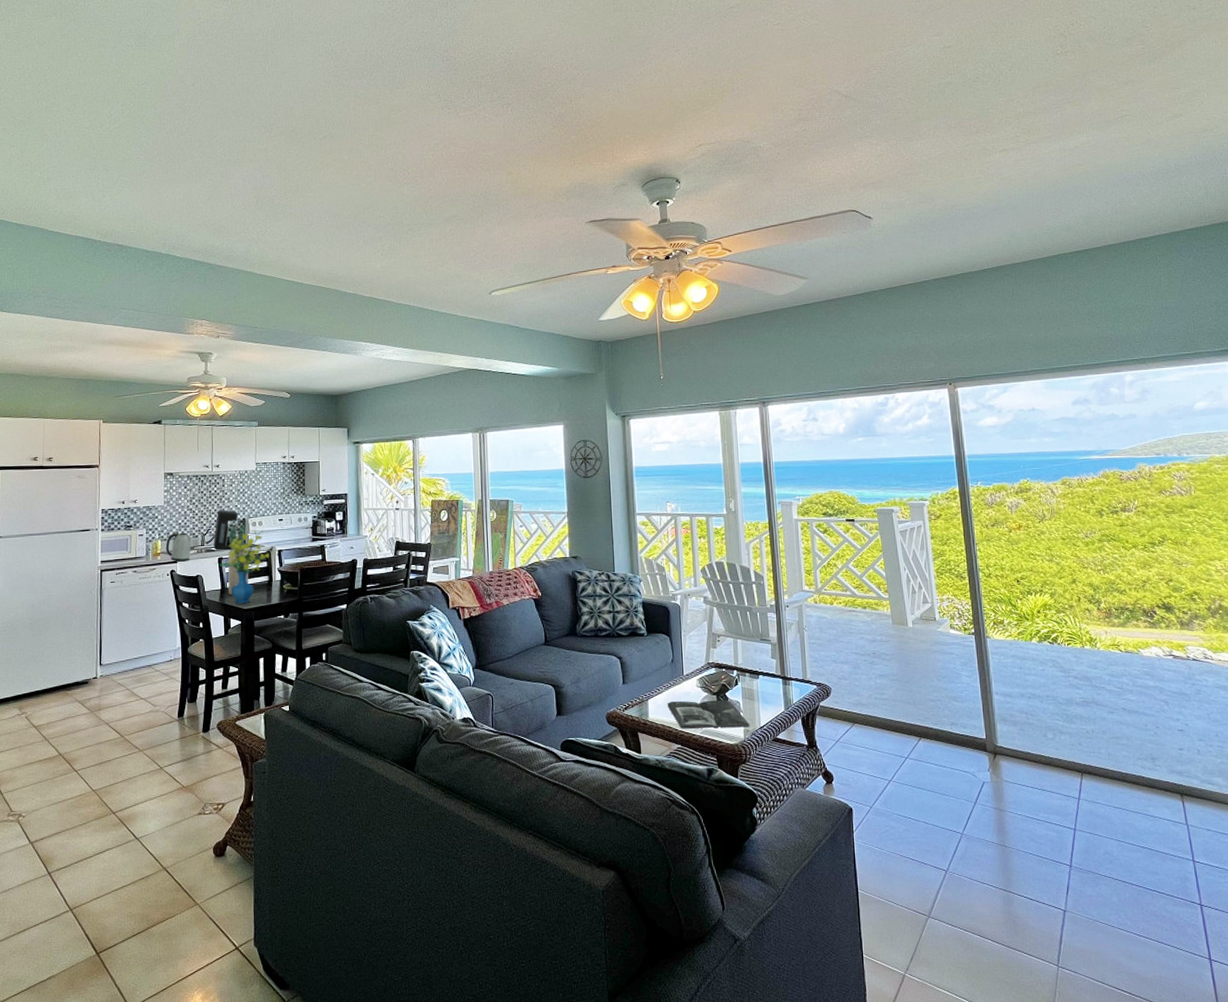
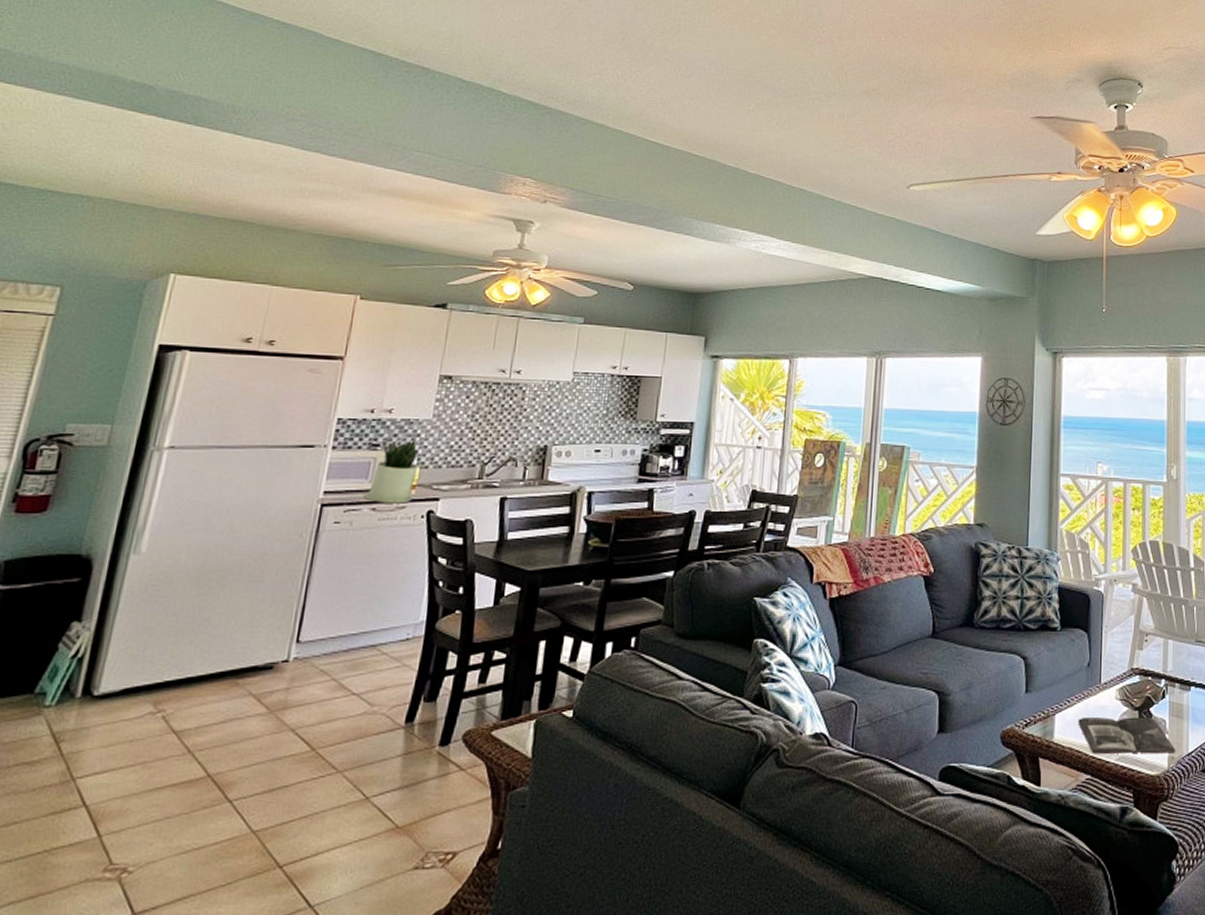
planter: none [127,520,160,567] -> present [363,438,420,504]
kettle: present [165,532,192,562] -> none [424,458,466,500]
coffee maker: present [213,509,241,550] -> none [496,431,539,487]
bouquet: present [218,529,270,603] -> none [499,461,575,562]
vase: present [227,521,249,596] -> none [508,448,549,551]

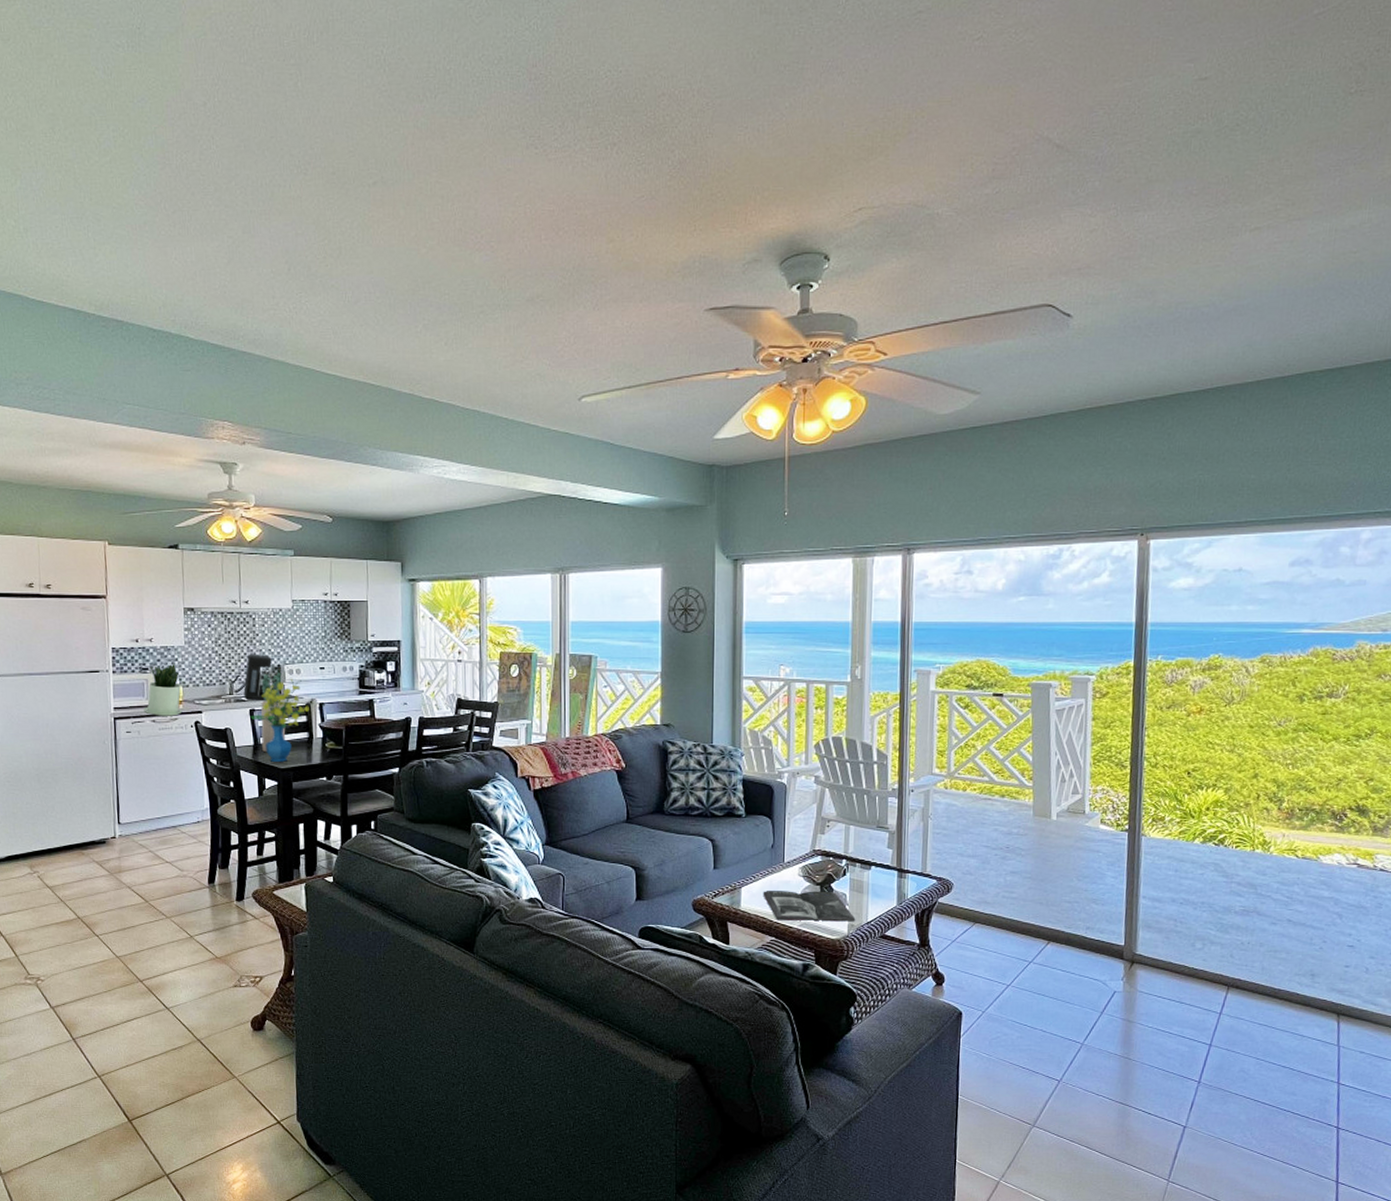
coffee maker: none [496,431,539,487] -> present [243,653,275,700]
bouquet: none [499,461,575,562] -> present [250,678,310,762]
vase: none [508,448,549,551] -> present [261,667,286,753]

